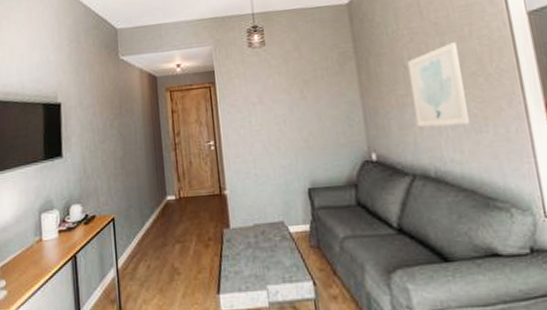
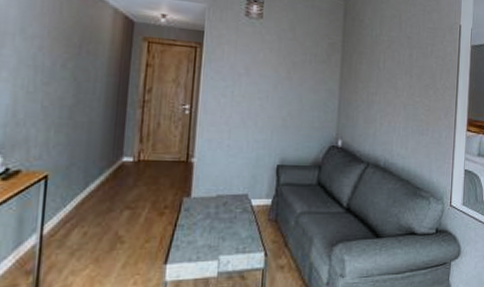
wall art: present [407,42,470,127] -> none [378,56,420,127]

